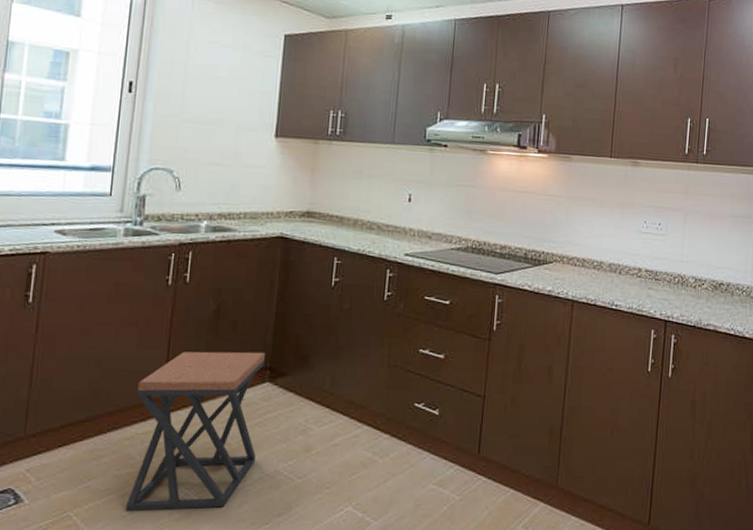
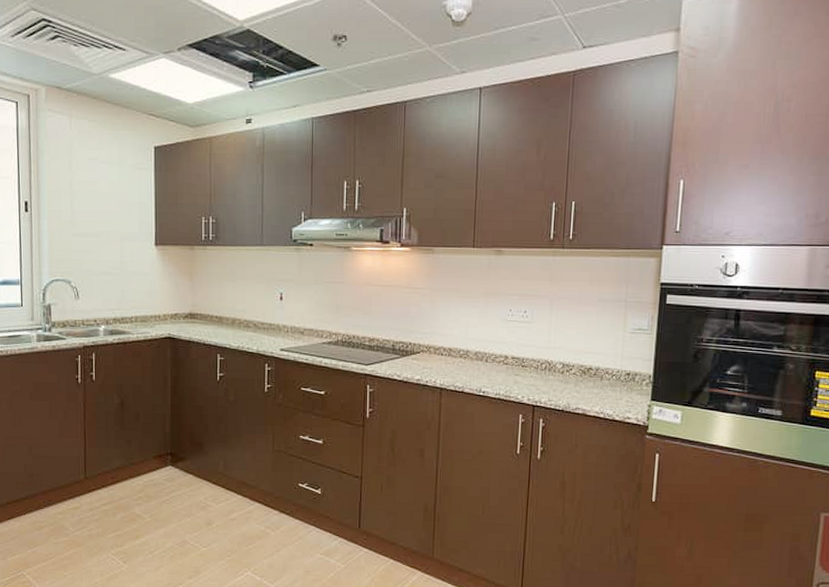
stool: present [126,351,265,512] -> none [64,439,167,572]

